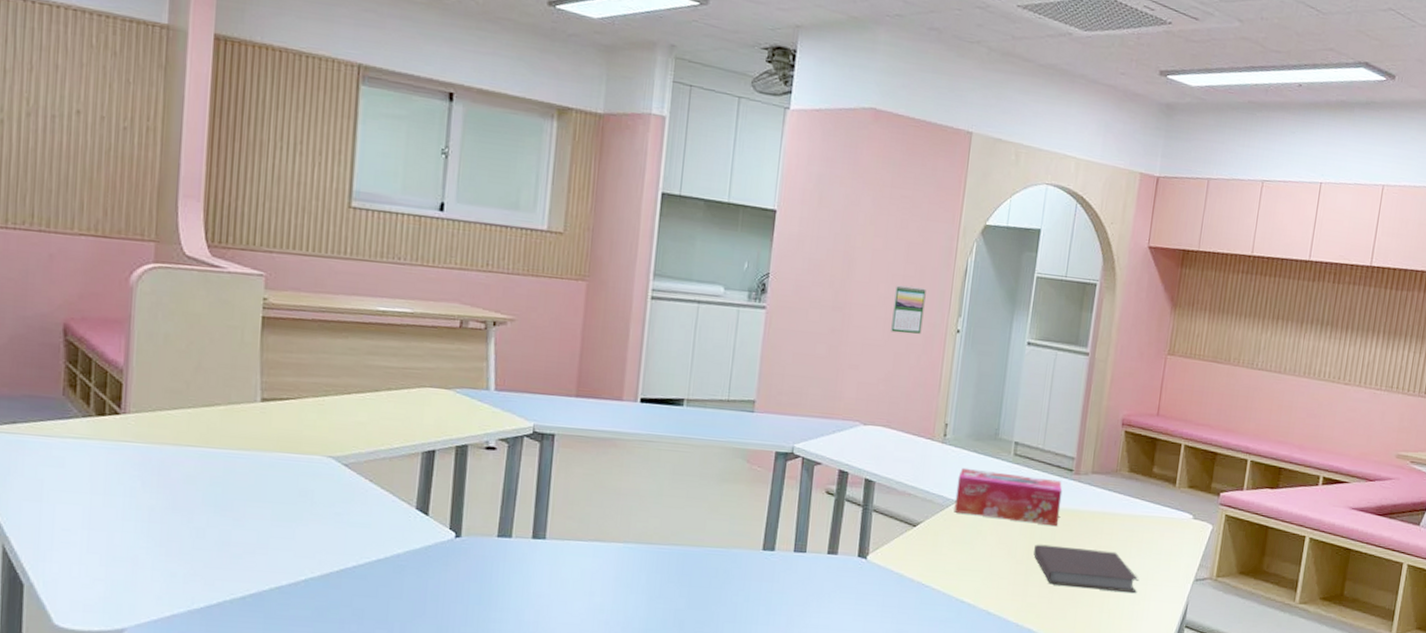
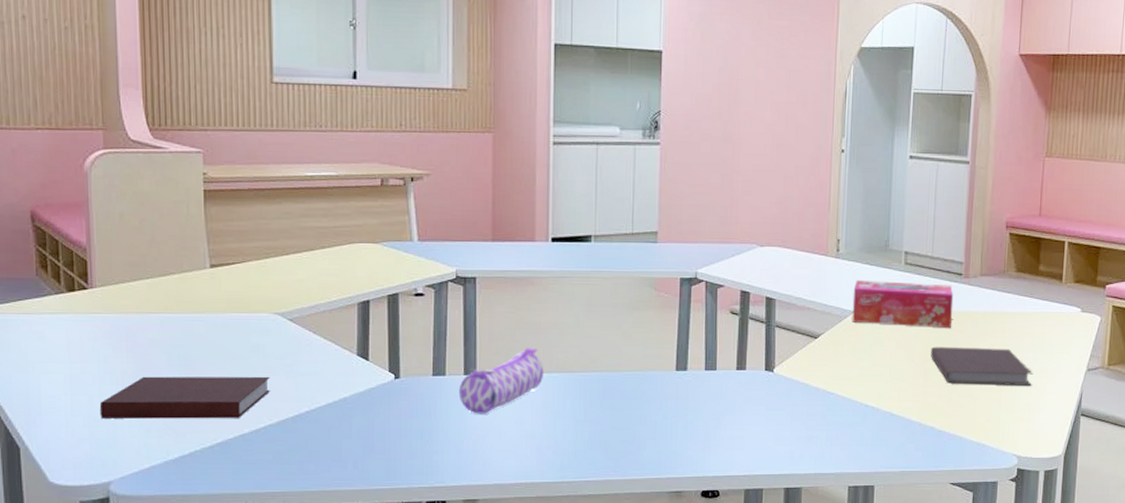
notebook: none [119,515,316,568] -> present [99,376,270,419]
pencil case: none [524,514,620,583] -> present [458,348,544,414]
calendar: present [891,285,926,334] -> none [779,111,809,157]

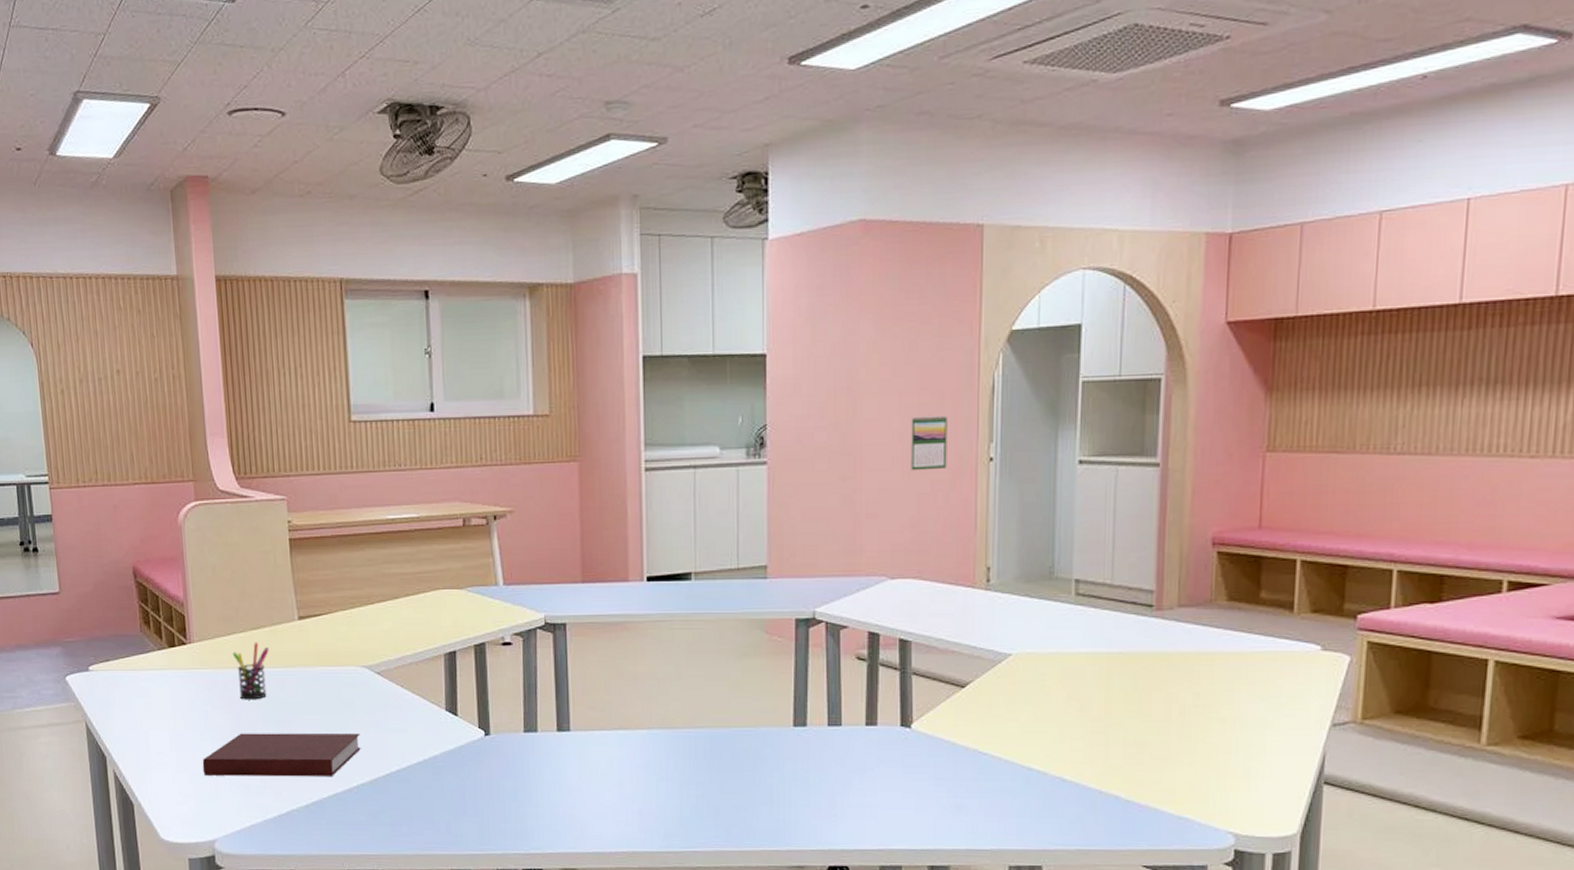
pen holder: none [137,288,177,344] -> present [232,642,269,700]
pencil case: present [458,348,544,414] -> none [552,701,644,775]
calendar: none [779,111,809,157] -> present [911,414,948,471]
tissue box: present [852,279,954,329] -> none [1008,615,1142,674]
notebook: present [931,346,1034,387] -> none [1113,696,1255,747]

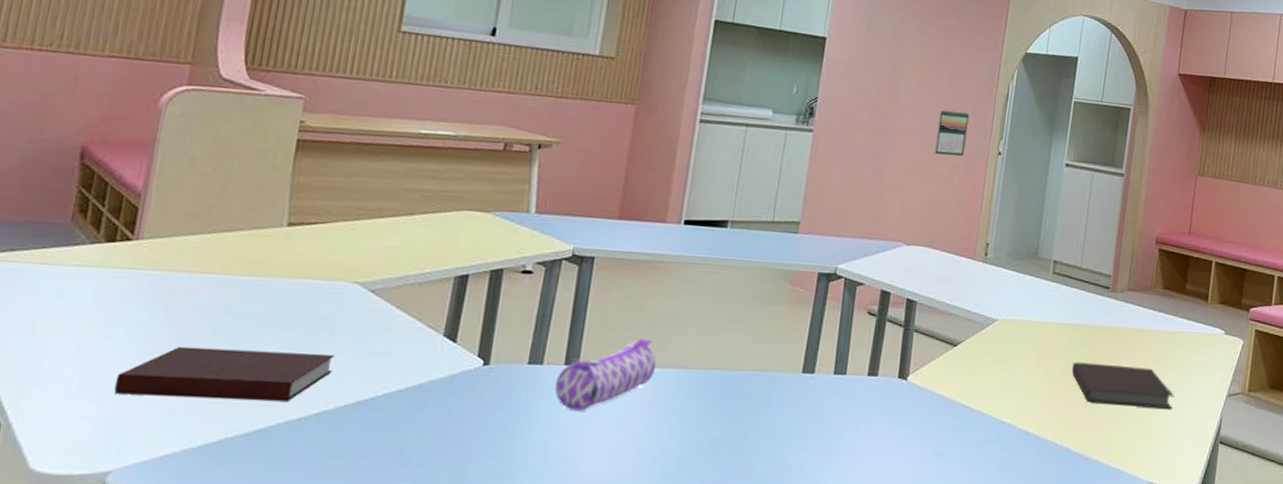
pen holder: present [232,642,269,700] -> none [189,245,242,310]
pencil case: none [552,701,644,775] -> present [554,338,657,411]
notebook: none [1113,696,1255,747] -> present [1072,361,1175,410]

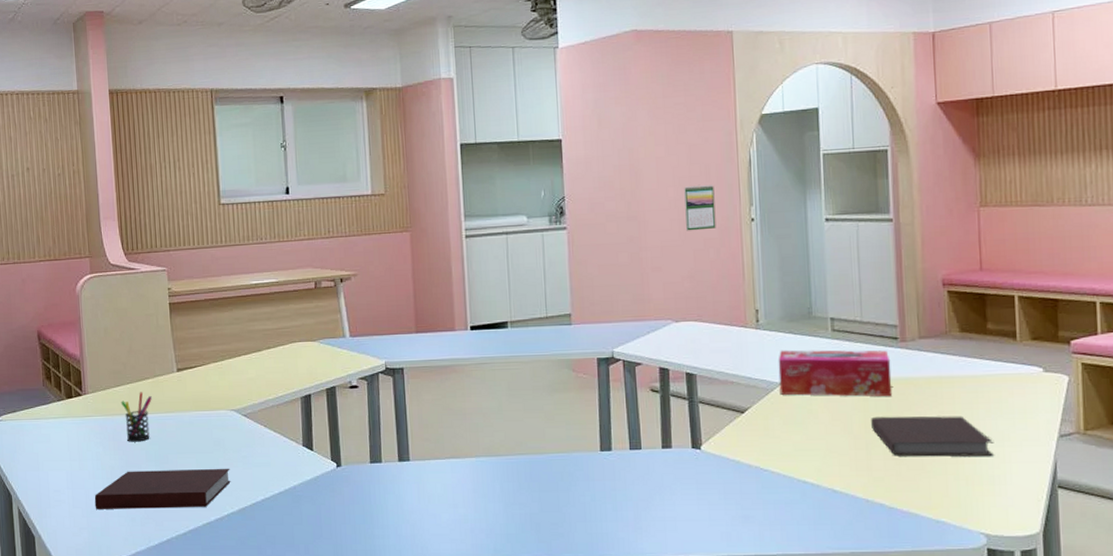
pen holder: none [189,245,242,310] -> present [120,392,152,442]
pencil case: present [554,338,657,411] -> none [394,433,473,499]
tissue box: none [994,286,1100,344] -> present [778,349,893,397]

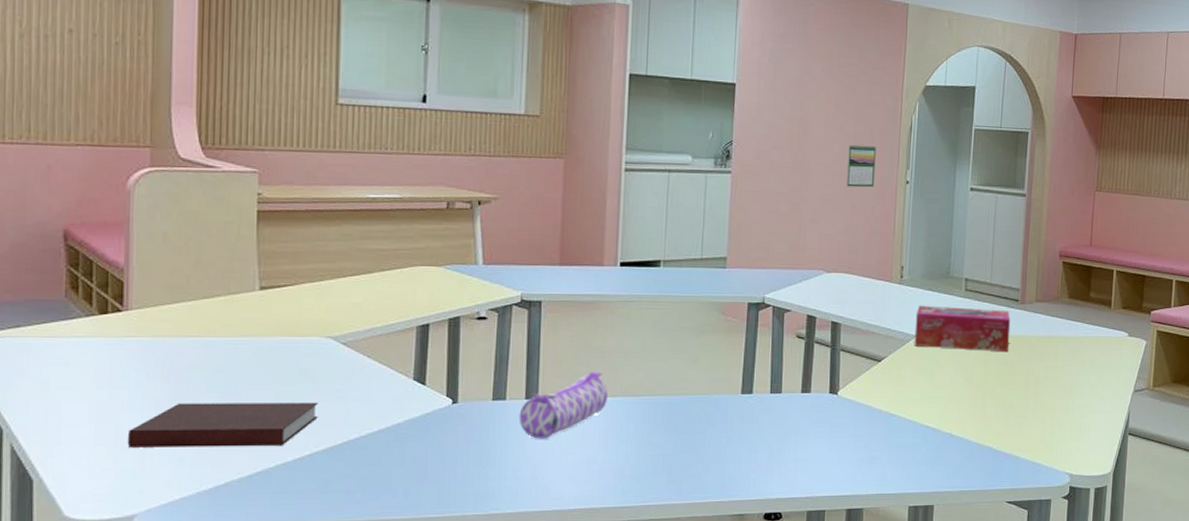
pen holder: present [120,392,152,442] -> none [177,311,222,369]
pencil case: none [394,433,473,499] -> present [519,371,609,439]
notebook: present [871,416,994,457] -> none [989,369,1085,408]

